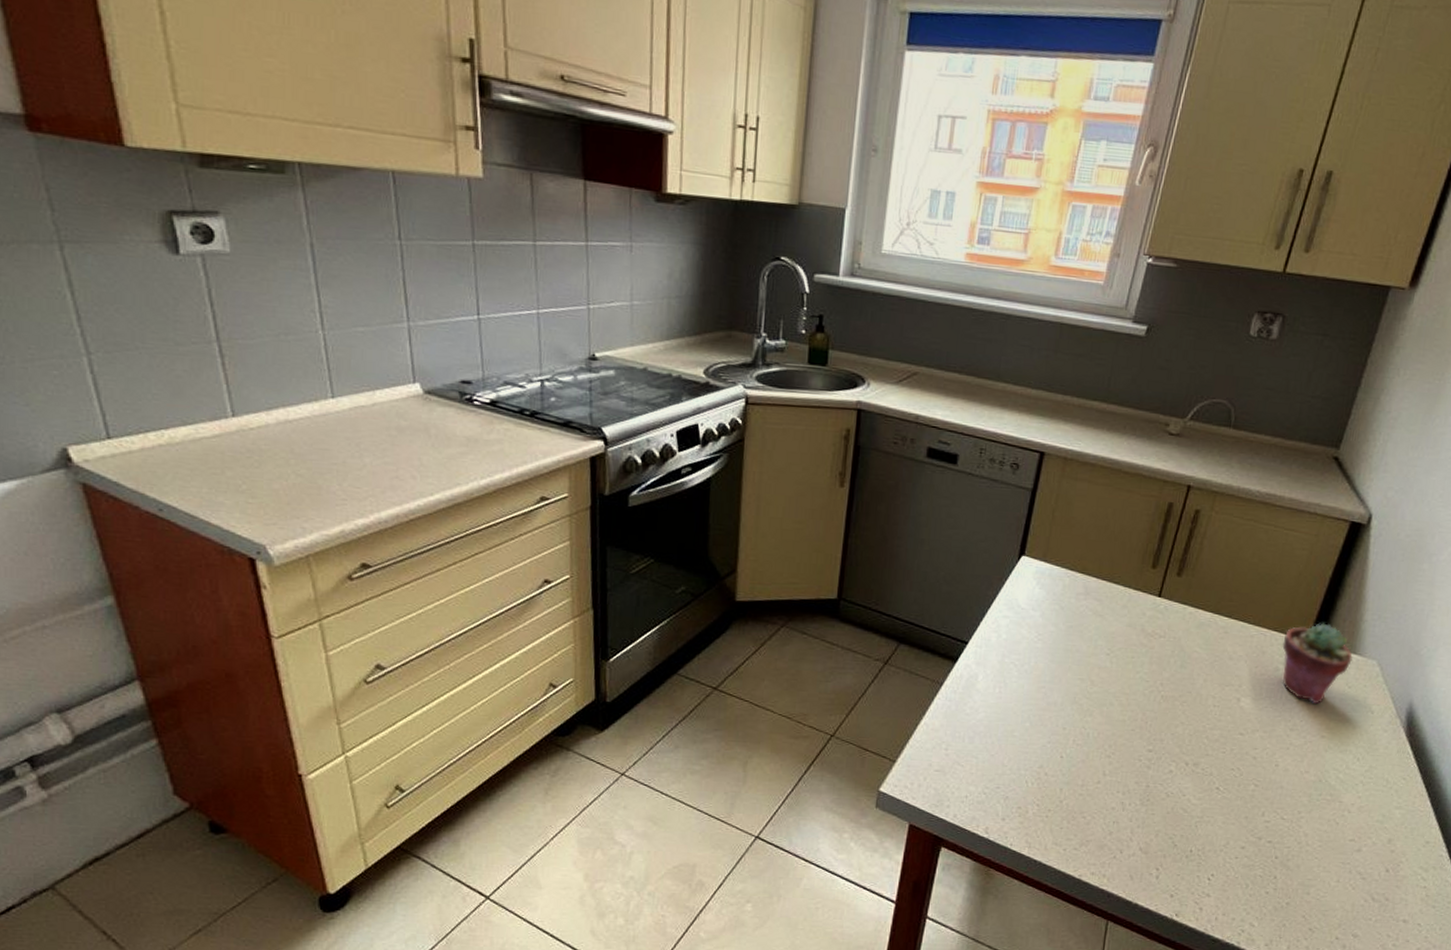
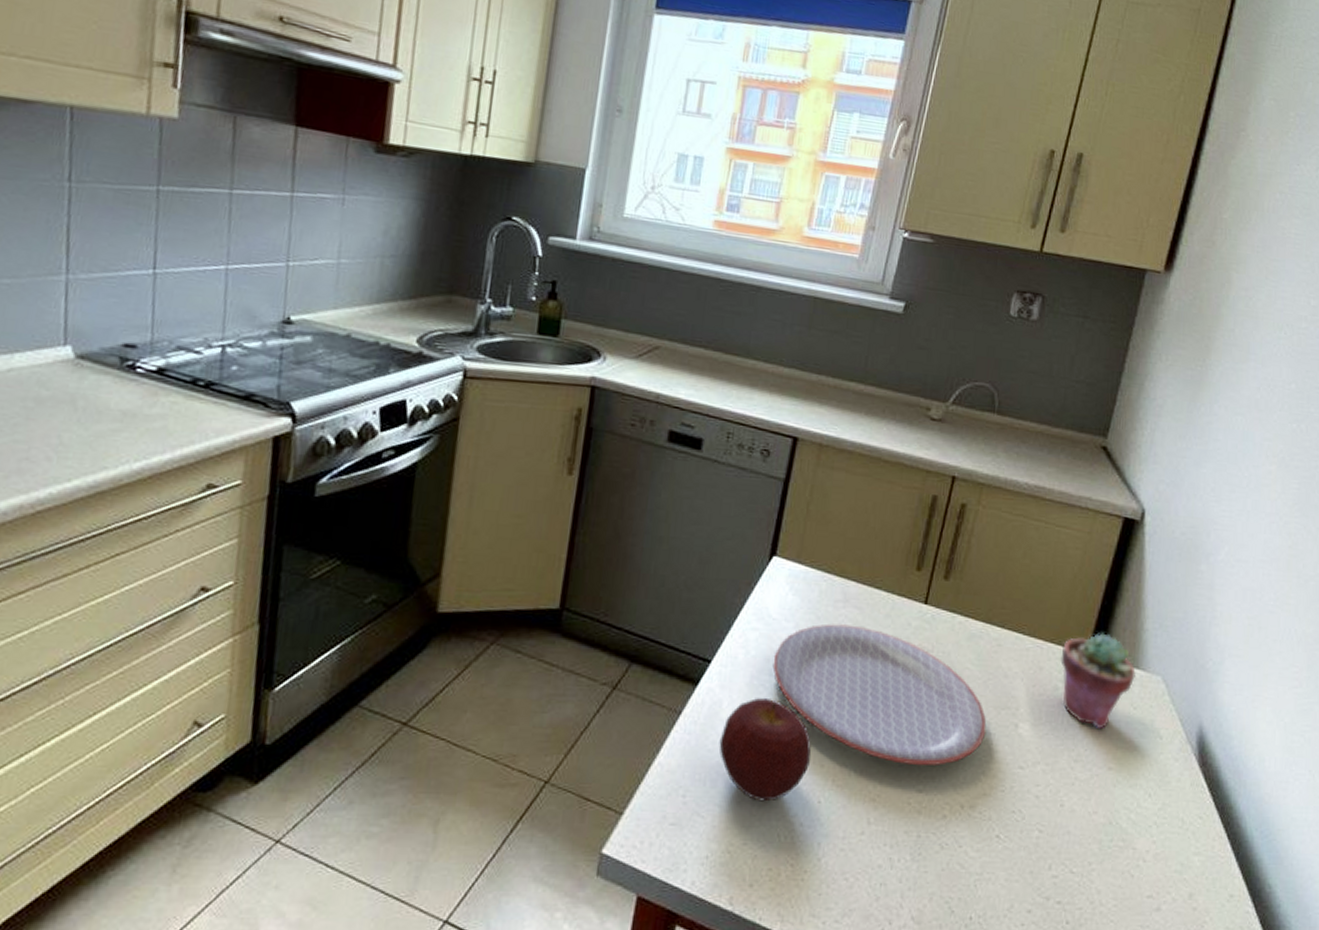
apple: none [975,673,1055,756] -> present [719,698,811,802]
plate: none [1021,613,1211,731] -> present [772,624,987,766]

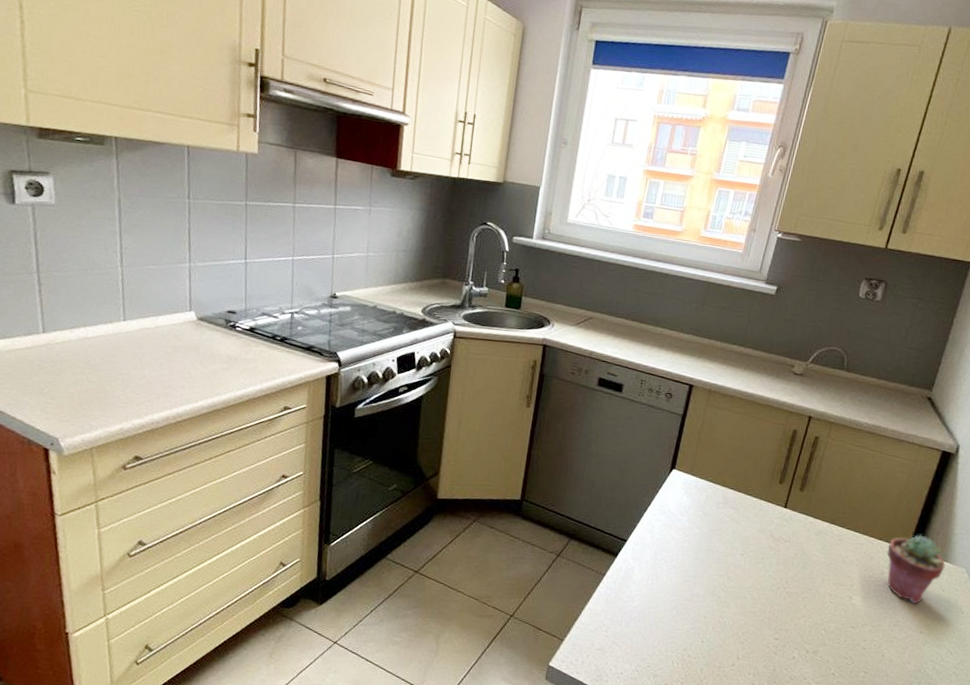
apple: present [719,698,811,802] -> none [631,568,698,639]
plate: present [772,624,987,766] -> none [671,518,828,622]

